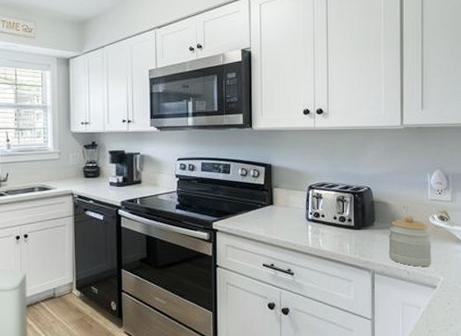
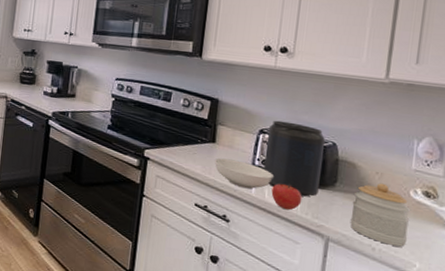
bowl: none [274,217,326,242] -> present [214,158,275,189]
soda can: none [315,175,362,239] -> present [263,120,325,197]
fruit: none [325,231,350,254] -> present [271,184,302,211]

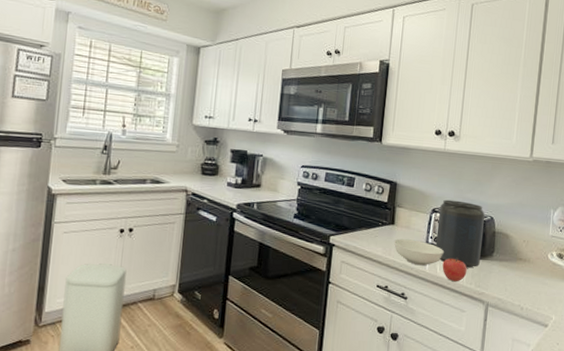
jar: present [350,183,411,247] -> none [504,249,549,304]

